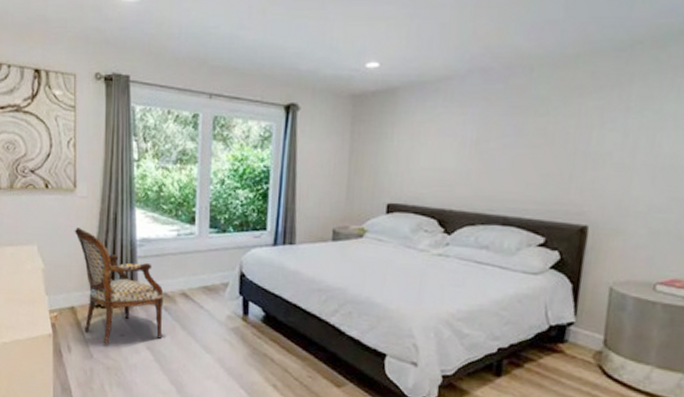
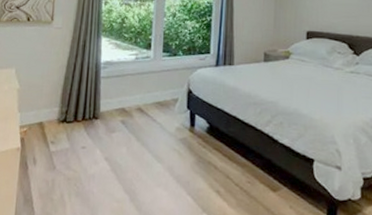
armchair: present [74,228,164,344] -> none [48,53,122,156]

